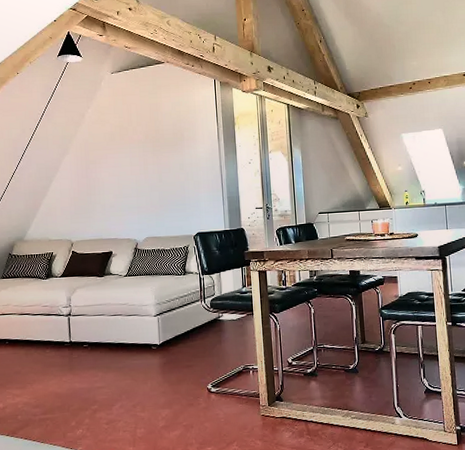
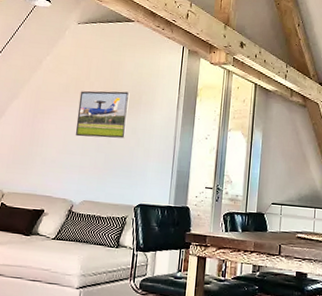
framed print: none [125,131,174,180] -> present [75,90,130,139]

